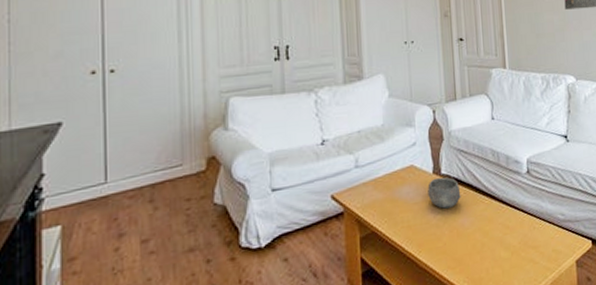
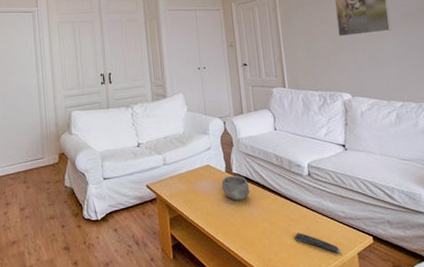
remote control: none [509,242,559,264] -> present [294,232,341,254]

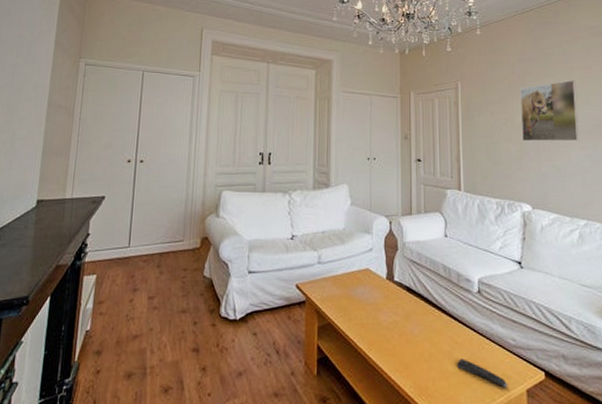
bowl: present [222,175,250,201] -> none [381,283,412,314]

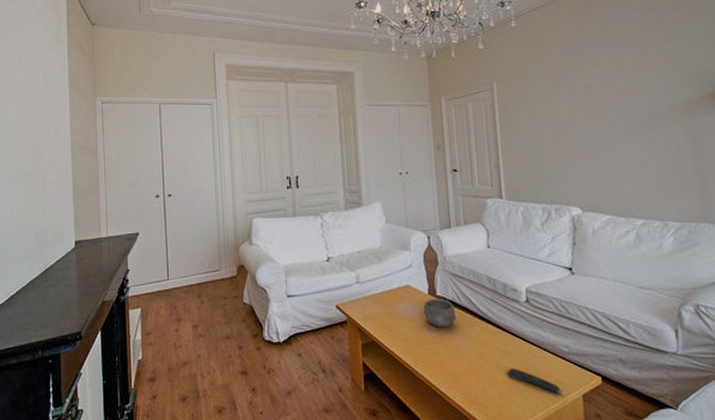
bowl: none [381,283,412,314] -> present [423,298,457,328]
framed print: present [520,79,580,142] -> none [564,66,635,141]

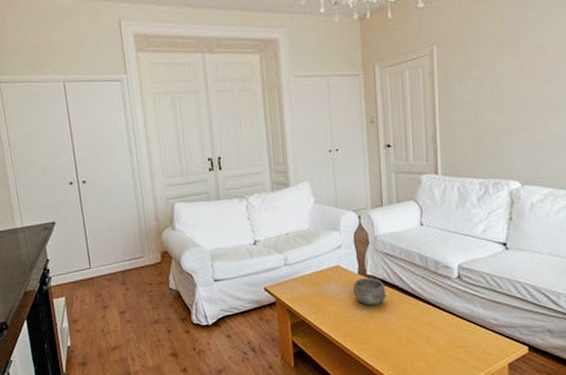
remote control: present [507,368,563,394] -> none [436,341,489,364]

